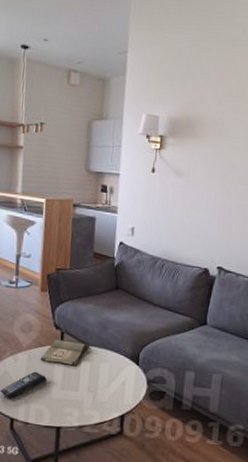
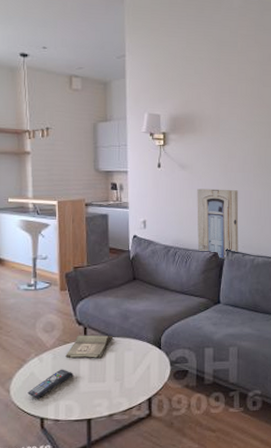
wall art: none [187,198,237,276] -> present [197,188,239,258]

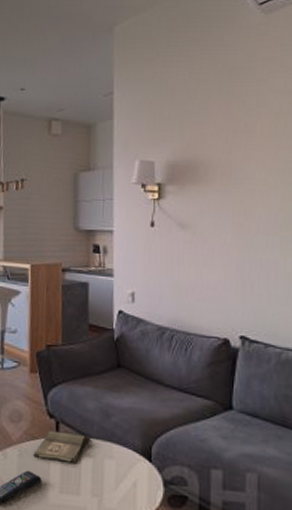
wall art: present [197,188,239,258] -> none [201,254,259,347]

